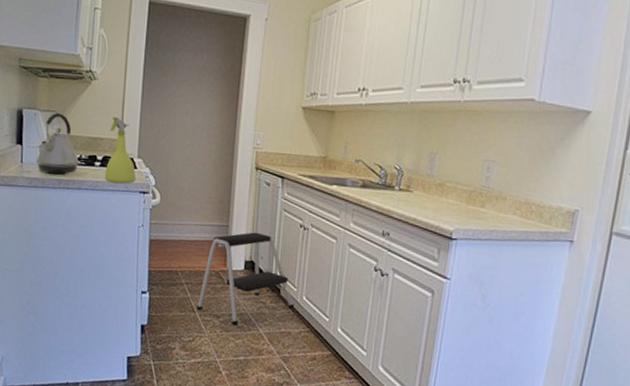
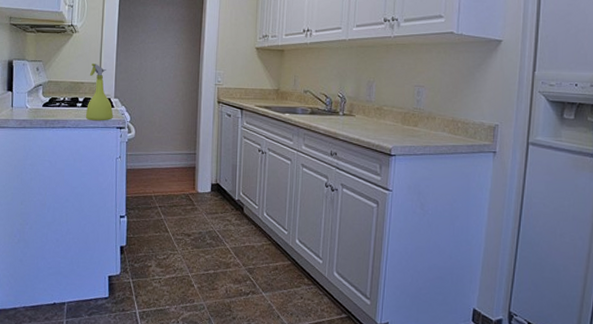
kettle: present [37,113,79,175] -> none [25,62,62,116]
step stool: present [196,232,295,326] -> none [169,158,257,242]

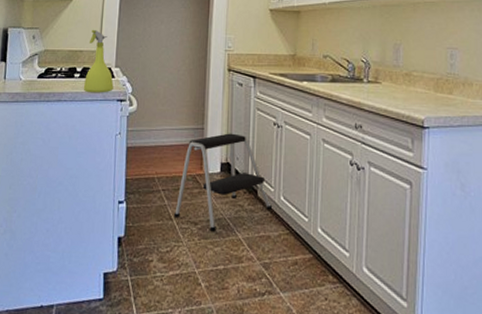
step stool: none [169,158,257,242] -> present [173,133,273,232]

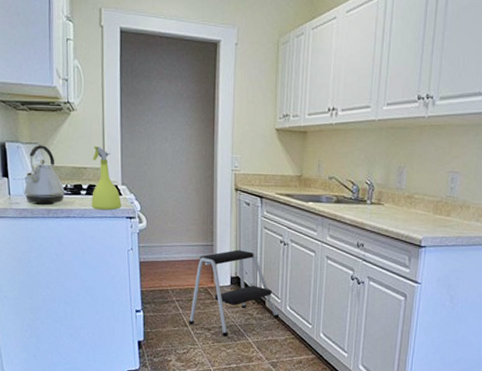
kettle: none [19,30,59,88] -> present [24,145,65,205]

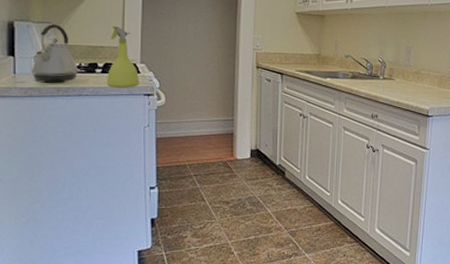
step stool: present [188,250,280,337] -> none [206,123,299,209]

